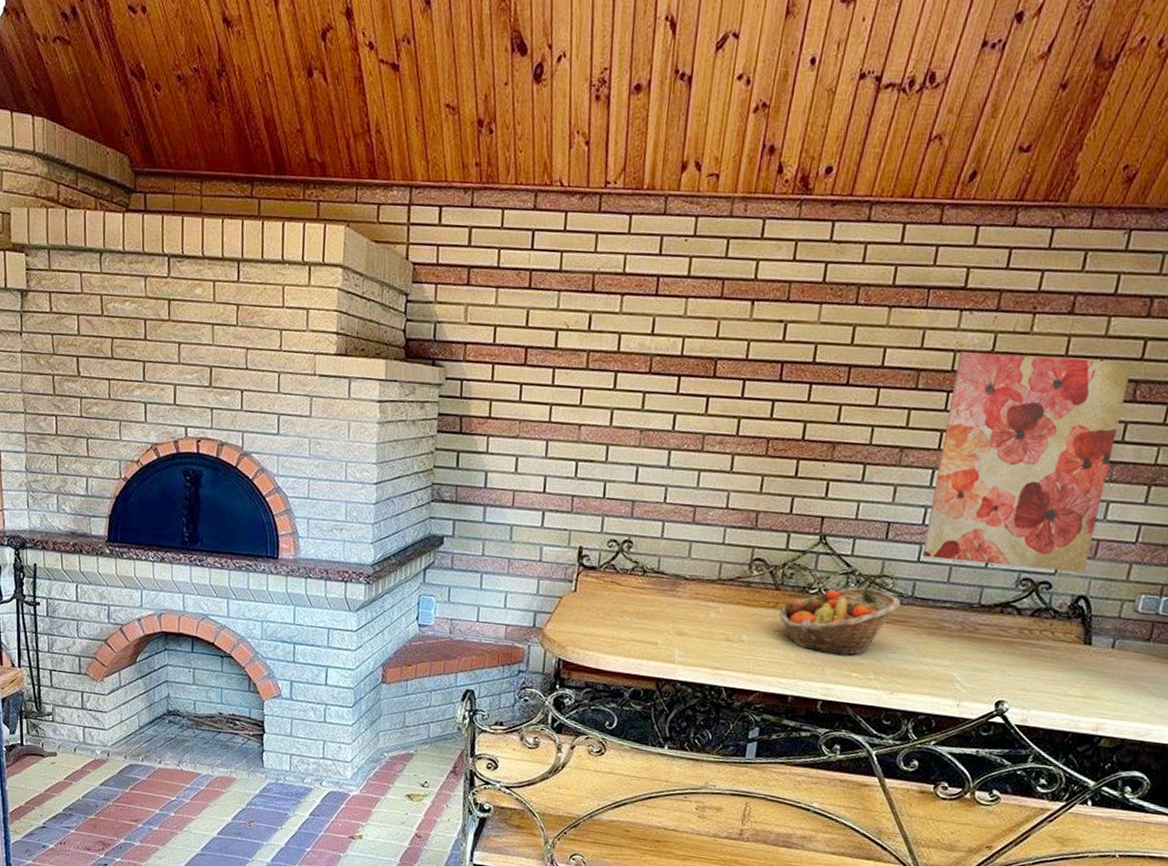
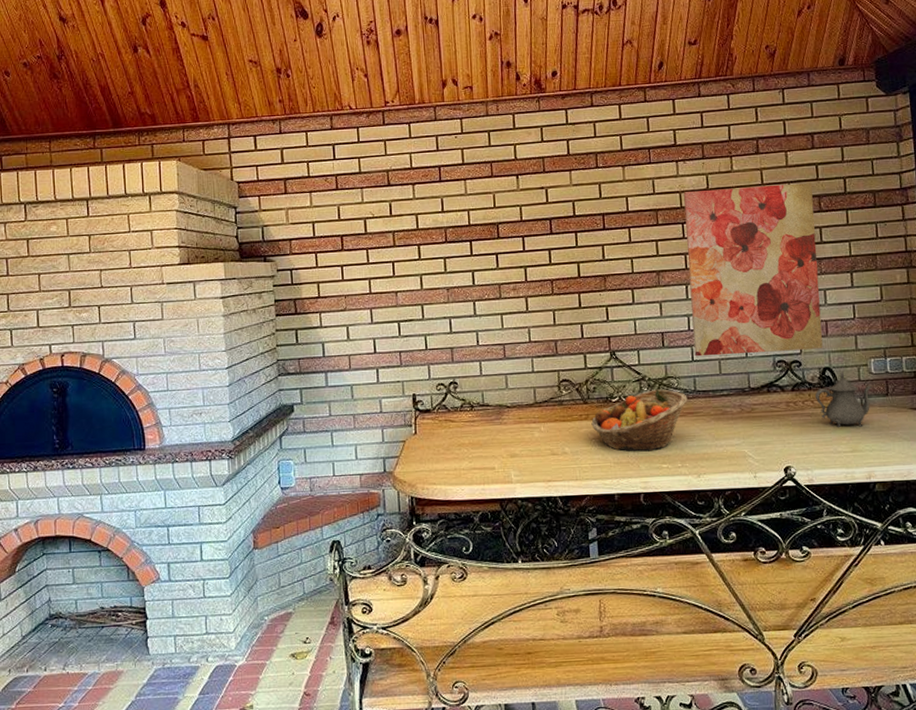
teapot: none [1057,602,1134,672] -> present [814,370,873,428]

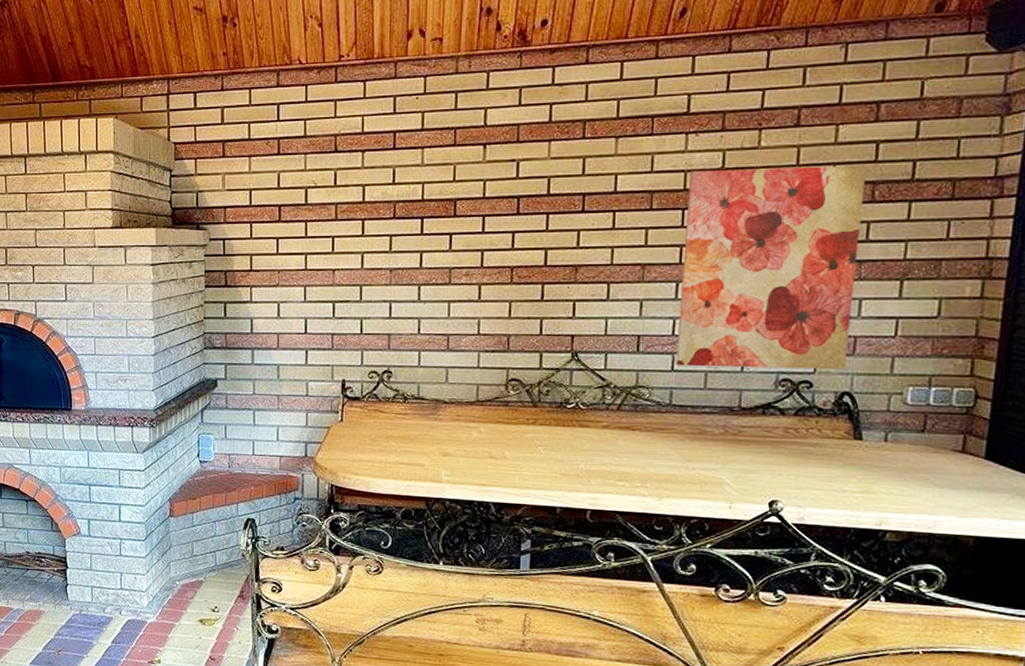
fruit basket: present [591,389,688,452] -> none [539,399,659,466]
teapot: present [814,370,873,428] -> none [823,397,905,466]

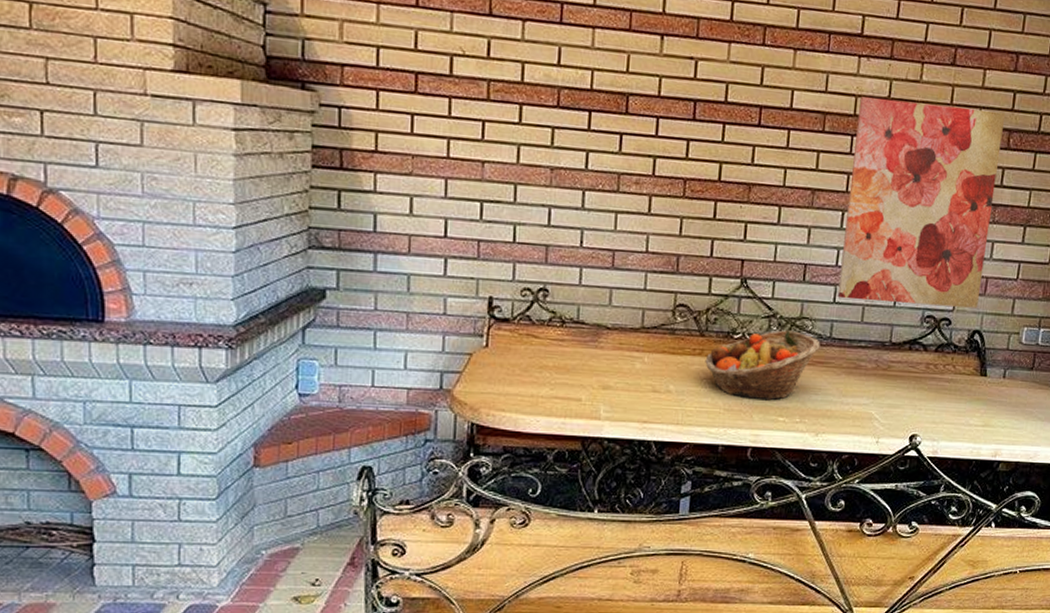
fruit basket: none [539,399,659,466] -> present [705,330,820,401]

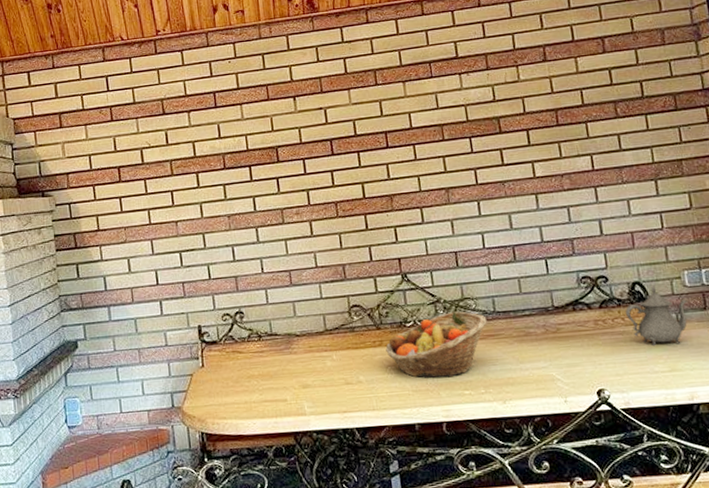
wall art: present [837,96,1006,308] -> none [469,88,630,276]
teapot: none [957,336,1020,401] -> present [625,284,689,347]

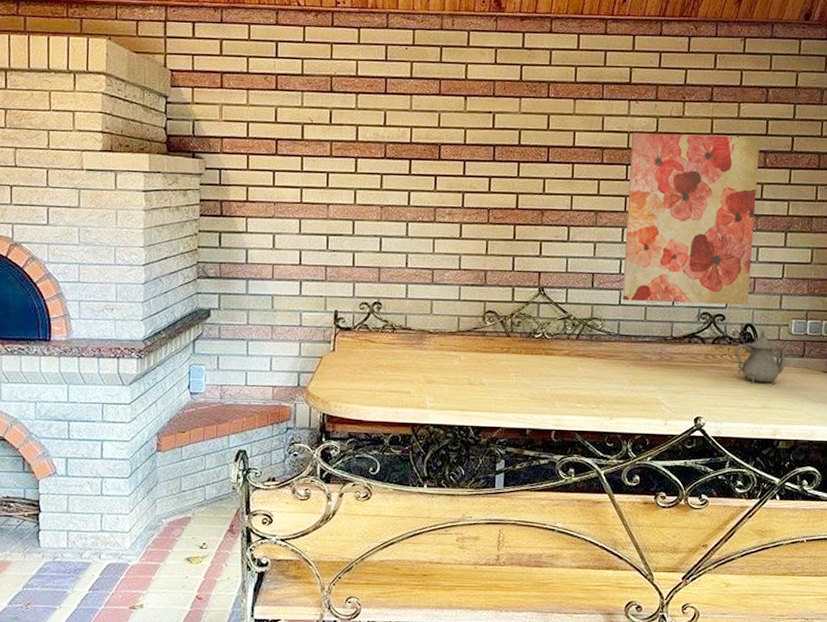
fruit basket: present [385,311,487,379] -> none [512,329,610,390]
wall art: none [469,88,630,276] -> present [622,133,761,305]

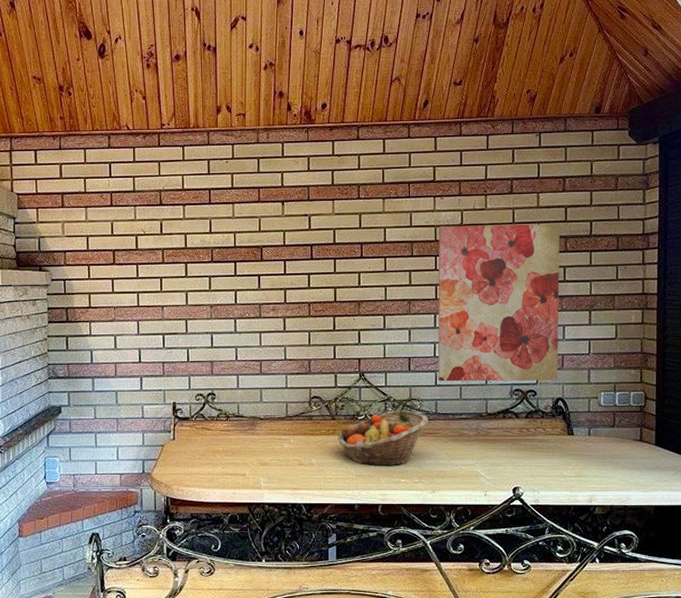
fruit basket: none [512,329,610,390] -> present [338,410,428,467]
teapot: present [733,328,790,385] -> none [546,401,601,454]

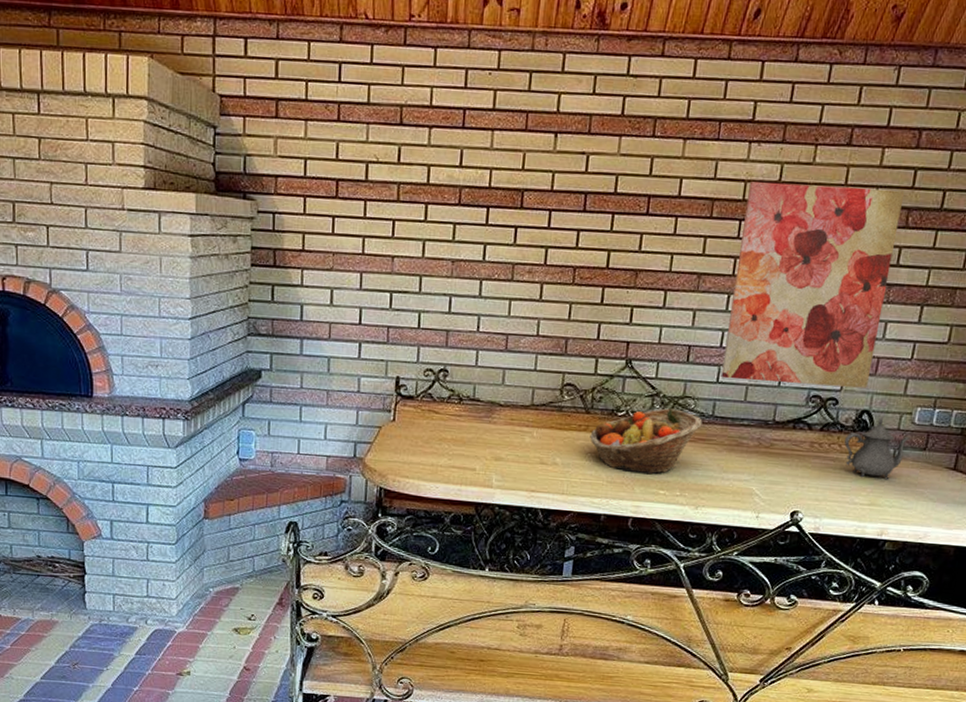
teapot: none [546,401,601,454] -> present [844,416,911,480]

